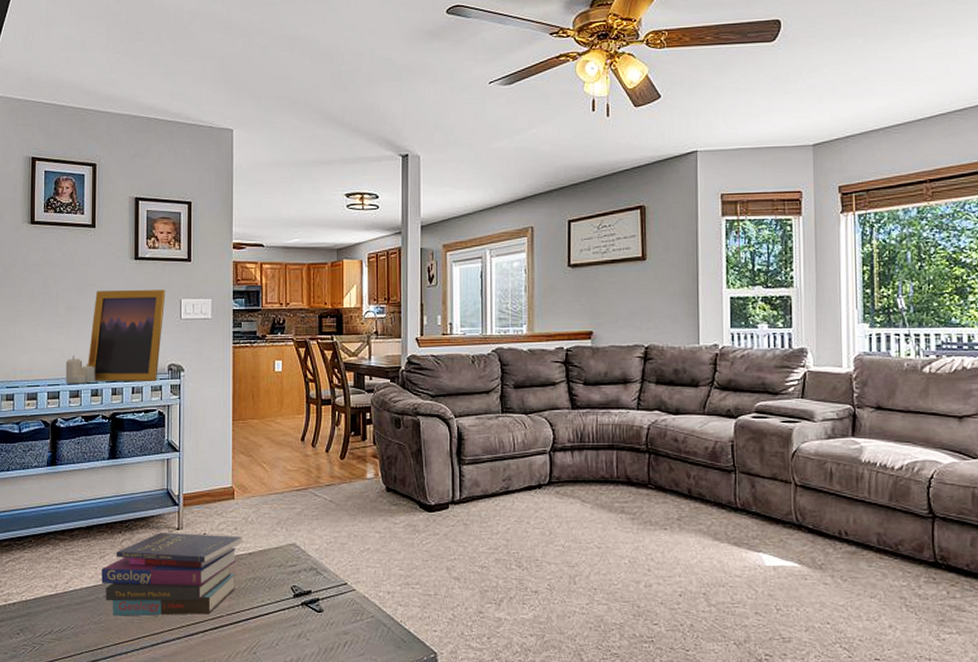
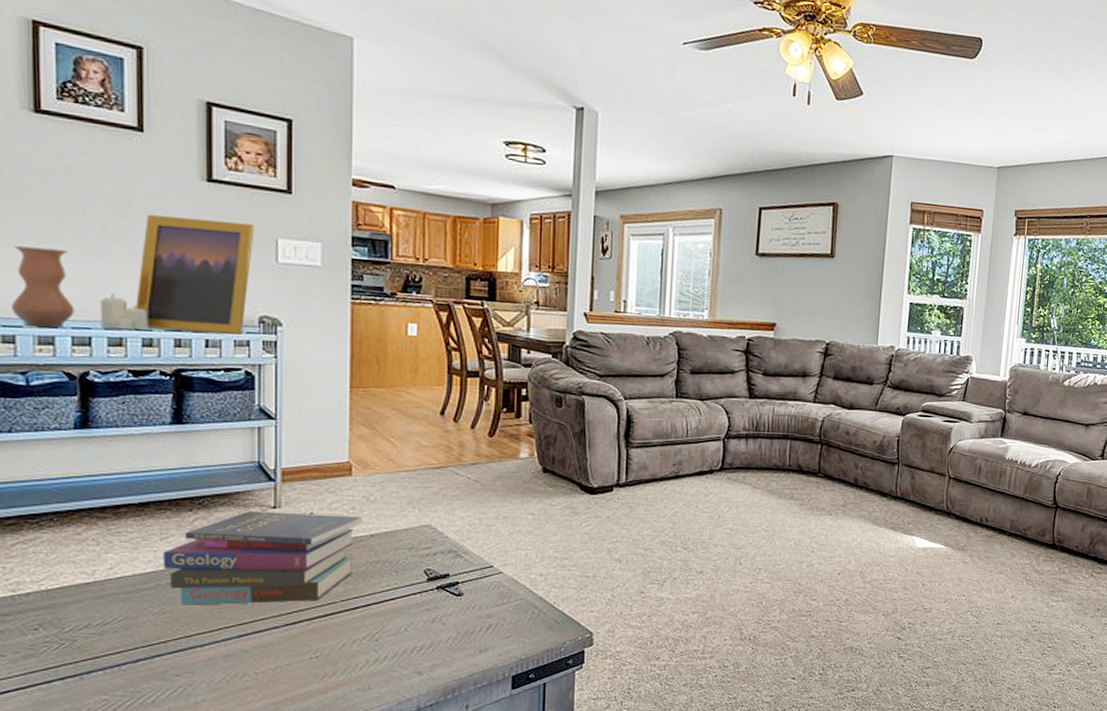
vase: none [13,325,50,386] -> present [12,246,75,327]

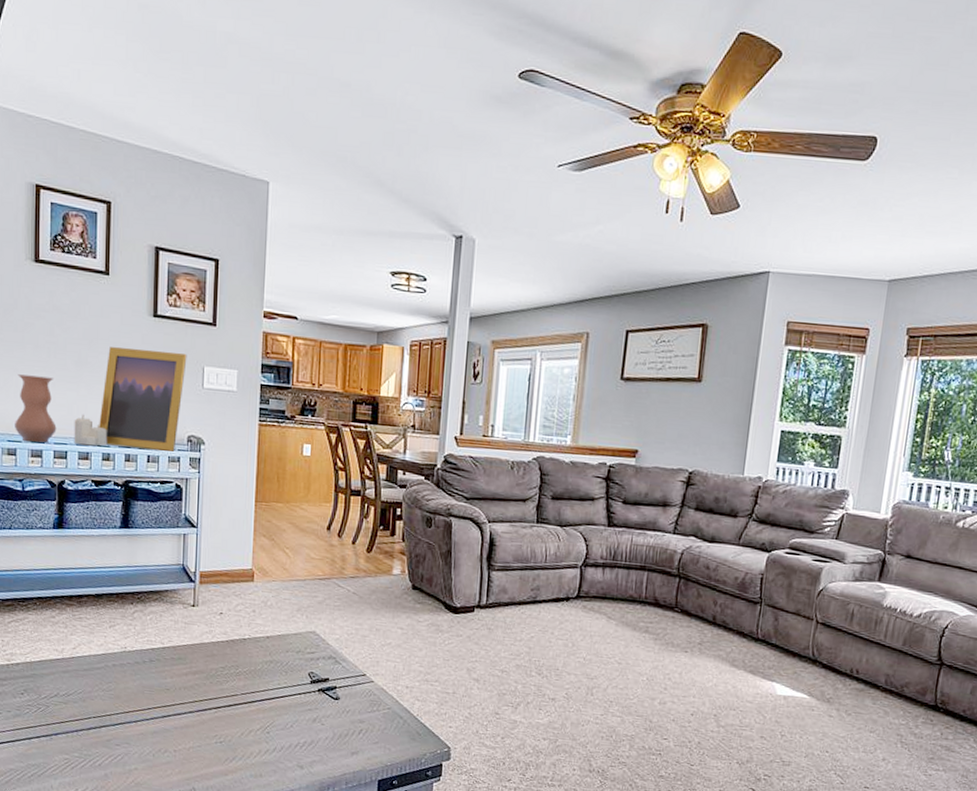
books: present [163,511,363,605] -> none [111,607,261,692]

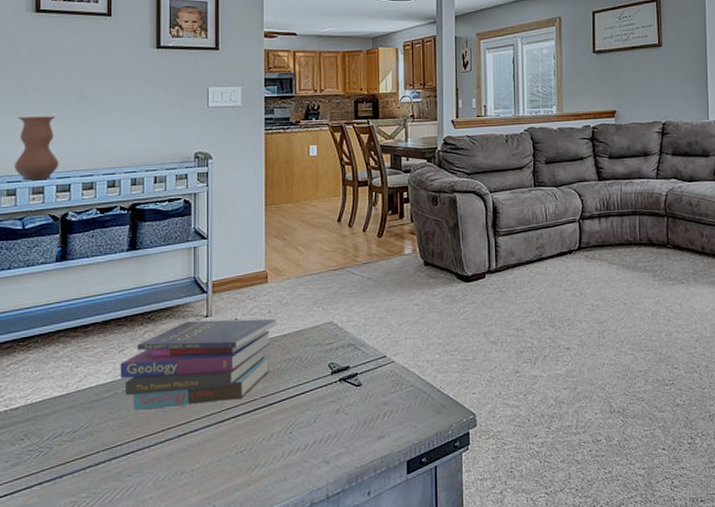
candle: present [74,414,108,446] -> none [77,146,113,176]
picture frame: present [99,347,187,452] -> none [103,78,191,172]
books: none [111,607,261,692] -> present [120,319,278,410]

